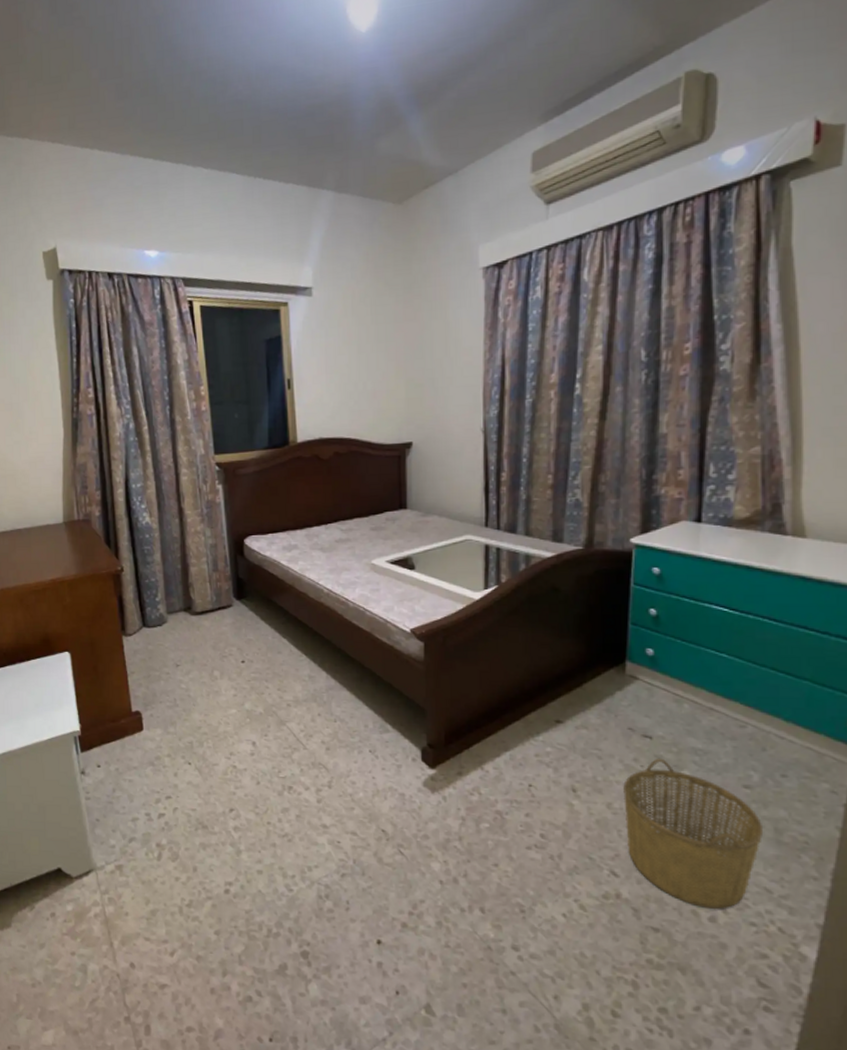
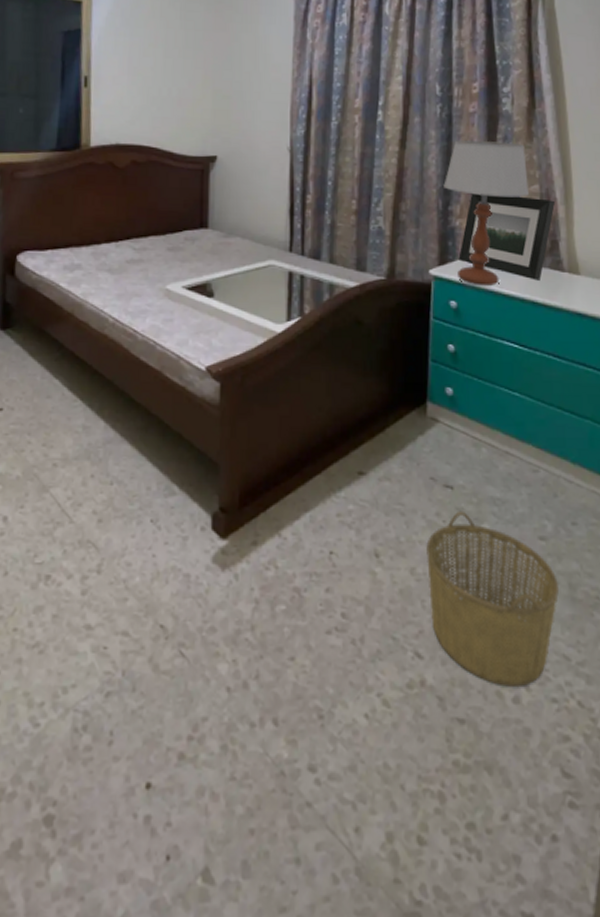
table lamp: none [648,404,748,553] -> present [443,140,529,287]
picture frame: none [663,459,781,545] -> present [458,193,556,281]

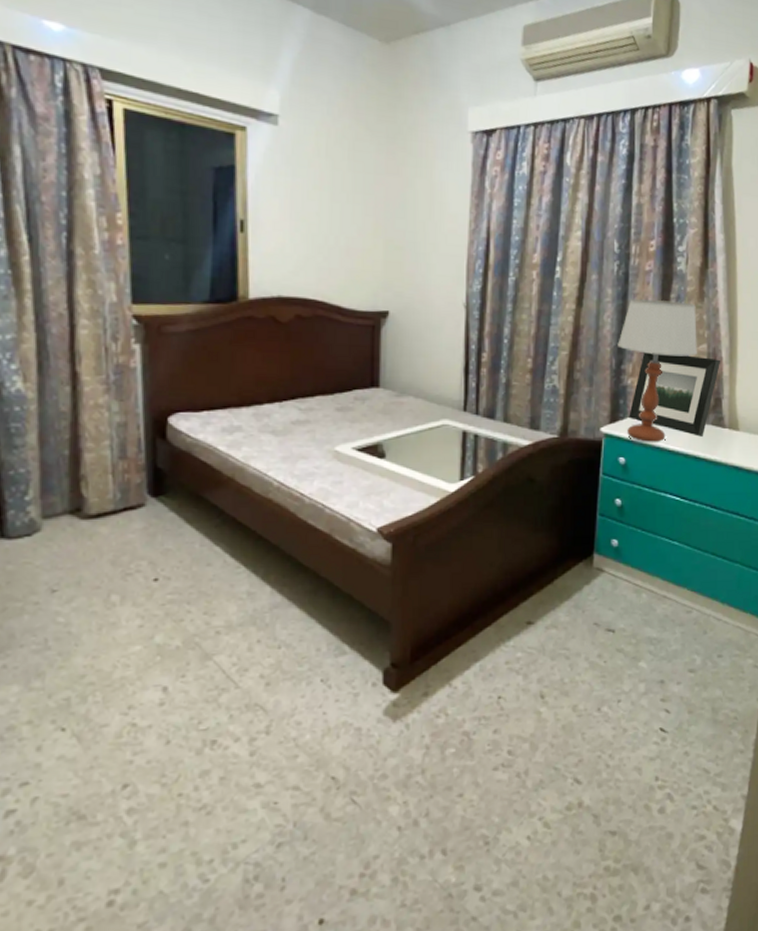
basket: present [426,510,560,687] -> none [588,651,704,800]

